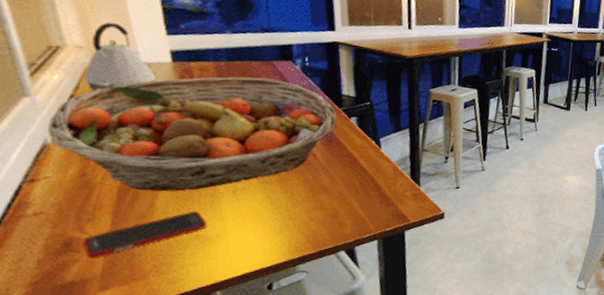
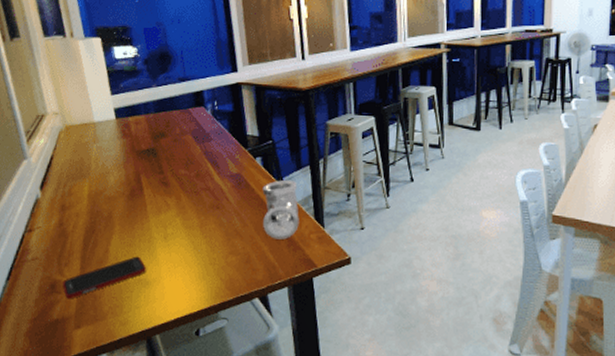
fruit basket: present [47,76,337,192] -> none [38,125,244,238]
kettle: present [83,22,157,92] -> none [58,89,106,151]
pipe fitting: none [354,140,395,196] -> present [262,179,299,240]

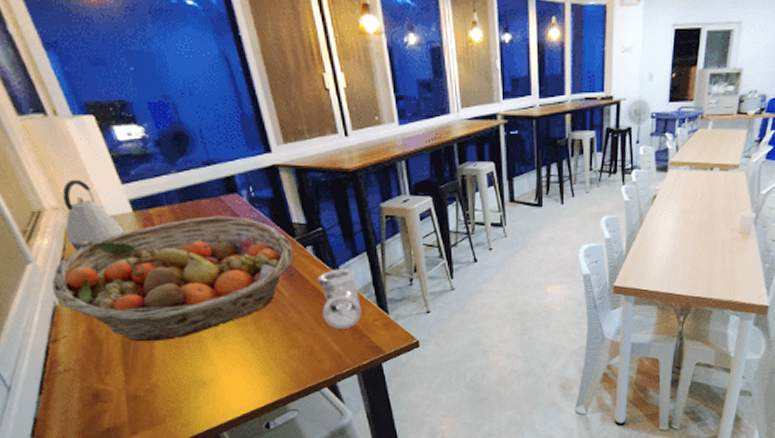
fruit basket: none [38,125,244,238] -> present [51,215,294,342]
kettle: none [58,89,106,151] -> present [62,179,125,251]
cell phone: present [62,256,147,299] -> none [106,358,202,407]

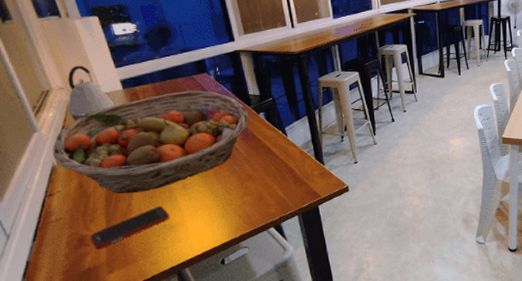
cell phone: none [106,358,202,407] -> present [90,206,170,250]
pipe fitting: present [317,267,362,329] -> none [267,129,303,179]

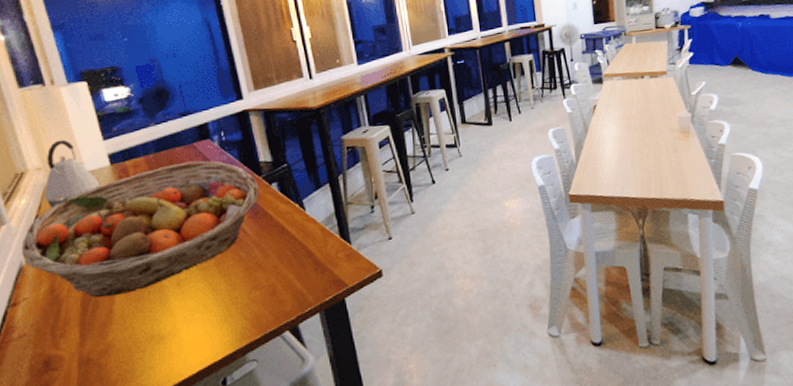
cell phone: present [90,206,170,250] -> none [59,310,160,375]

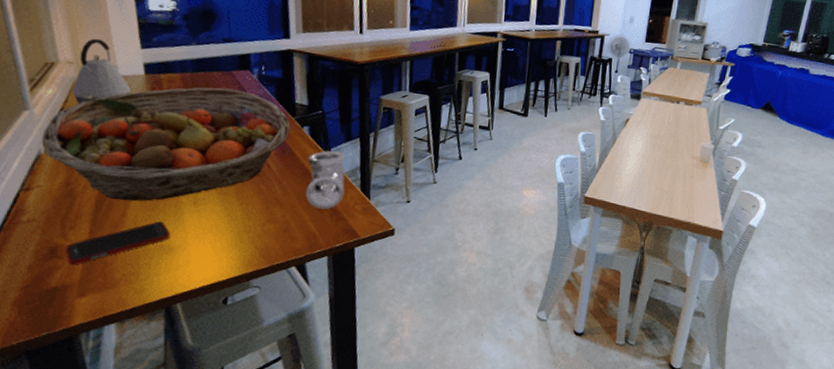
cell phone: none [59,310,160,375] -> present [65,221,171,266]
pipe fitting: none [281,200,325,265] -> present [305,150,345,210]

